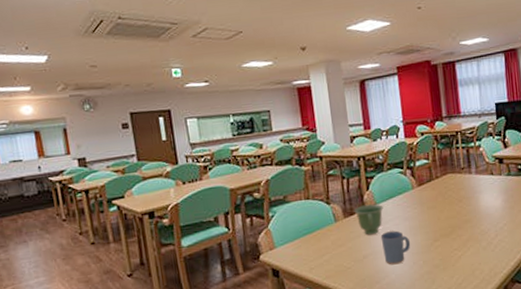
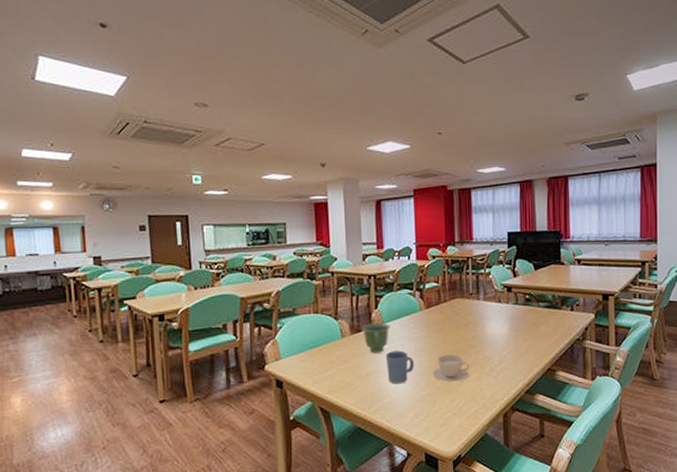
teacup: none [430,231,467,258] -> present [433,355,469,382]

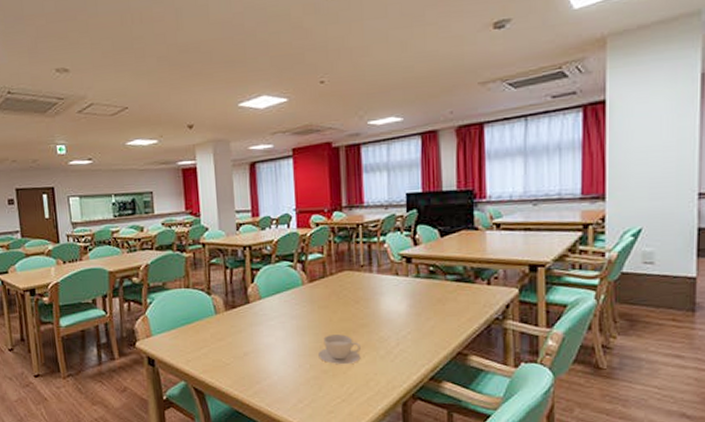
teacup: present [361,322,390,353] -> none [236,298,269,331]
mug: present [385,350,415,384] -> none [264,329,297,366]

